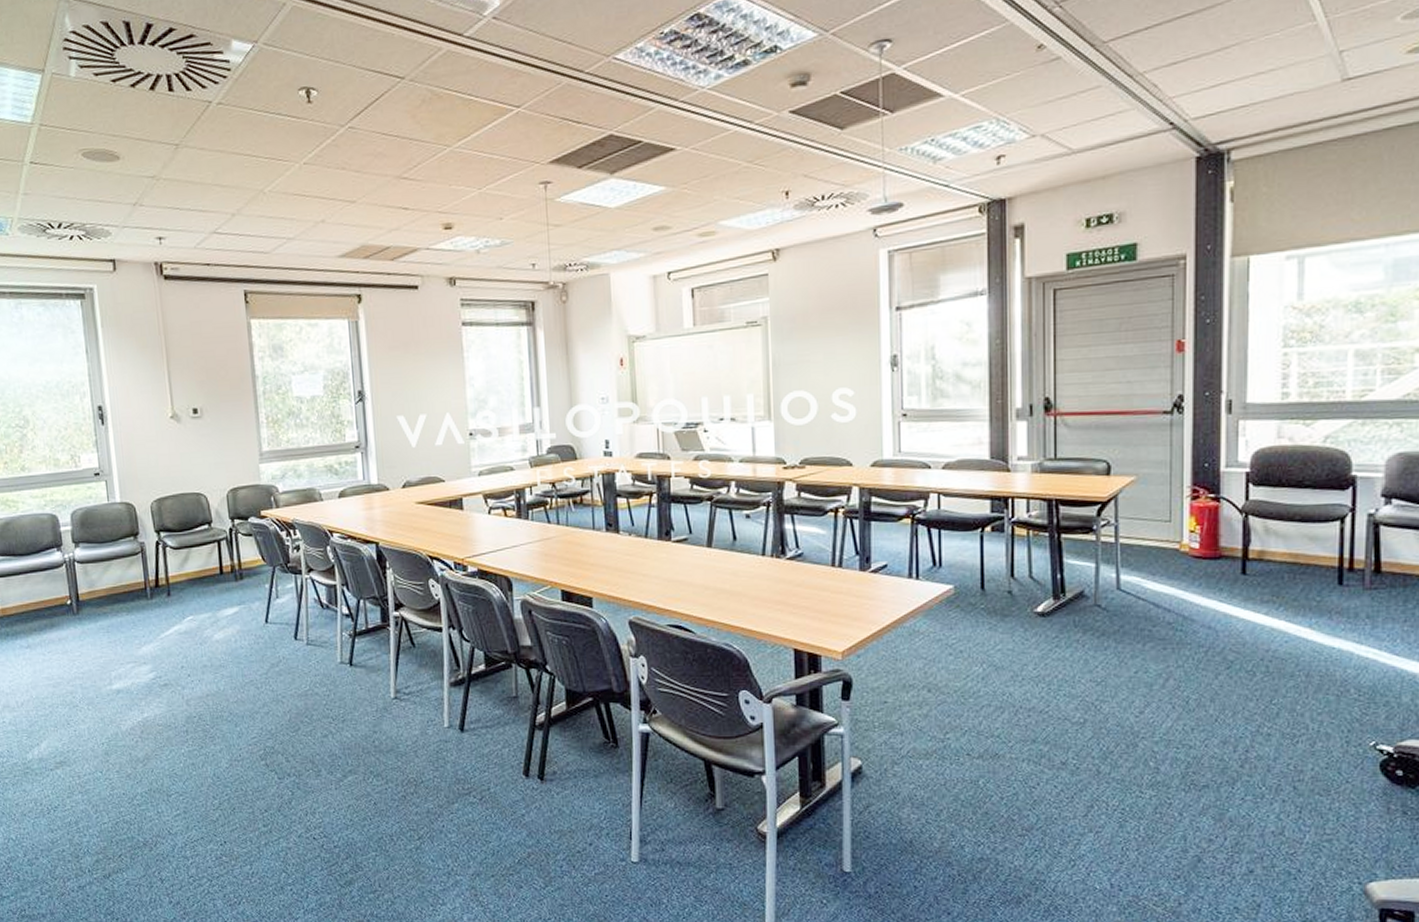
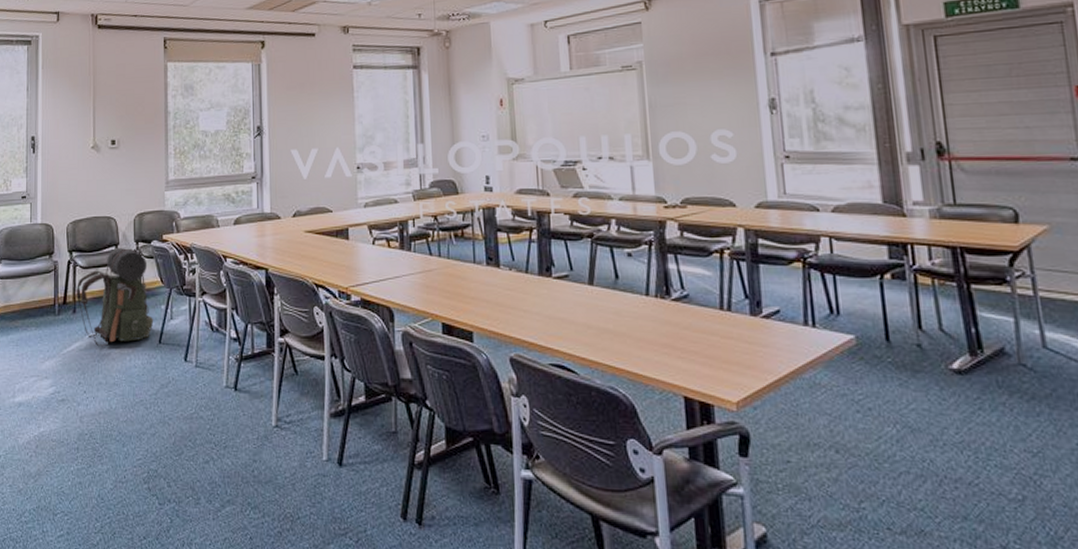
backpack: none [168,526,258,630] -> present [75,248,154,347]

